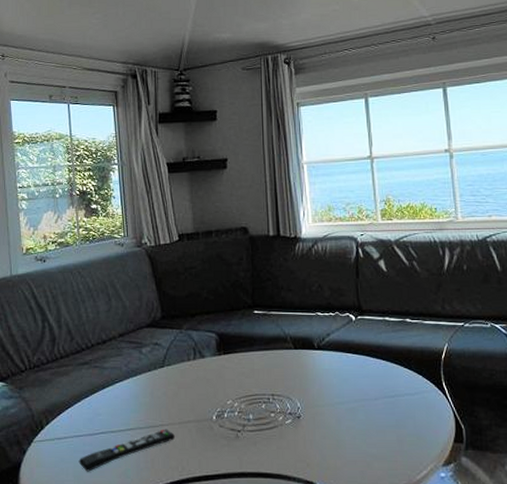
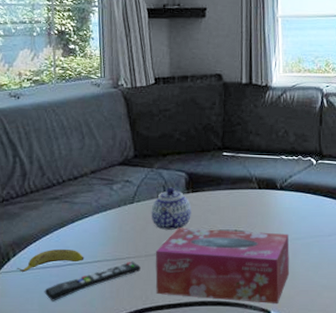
banana: none [50,416,117,442] -> present [16,248,85,273]
teapot: none [182,349,224,395] -> present [151,187,192,230]
tissue box: none [189,392,335,475] -> present [155,228,290,303]

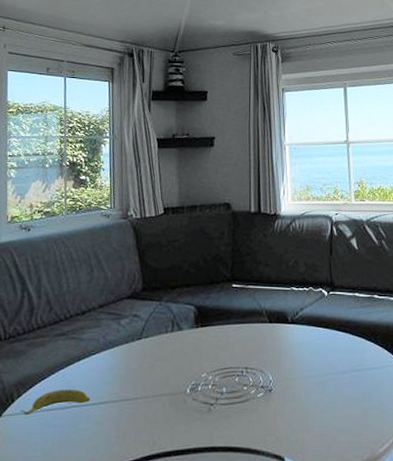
remote control: present [44,261,141,301] -> none [48,402,148,447]
teapot: present [151,187,192,230] -> none [159,321,201,368]
tissue box: present [155,228,290,303] -> none [163,365,304,449]

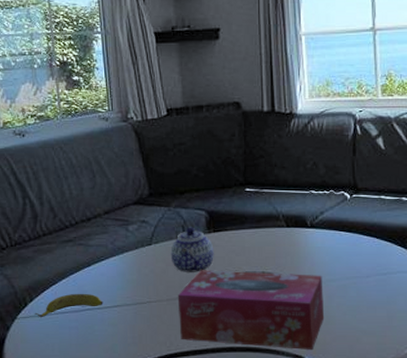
teapot: none [159,321,201,368] -> present [170,227,214,272]
tissue box: none [163,365,304,449] -> present [177,270,325,350]

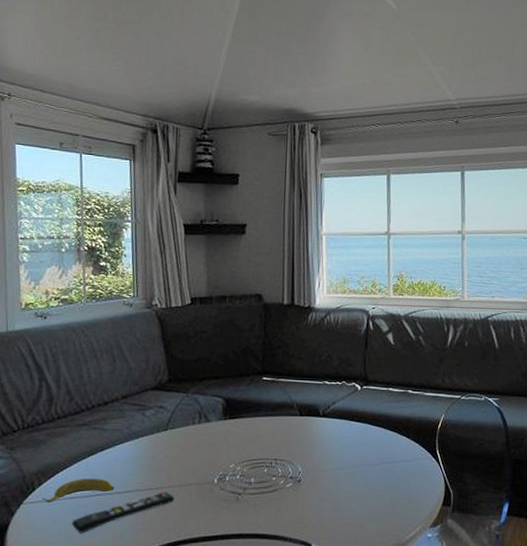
remote control: none [64,305,163,347] -> present [71,491,174,534]
teapot: present [170,227,214,272] -> none [185,413,229,458]
tissue box: present [177,270,325,350] -> none [190,456,332,536]

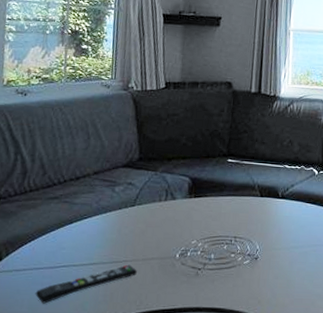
banana: present [42,478,115,503] -> none [8,249,80,273]

